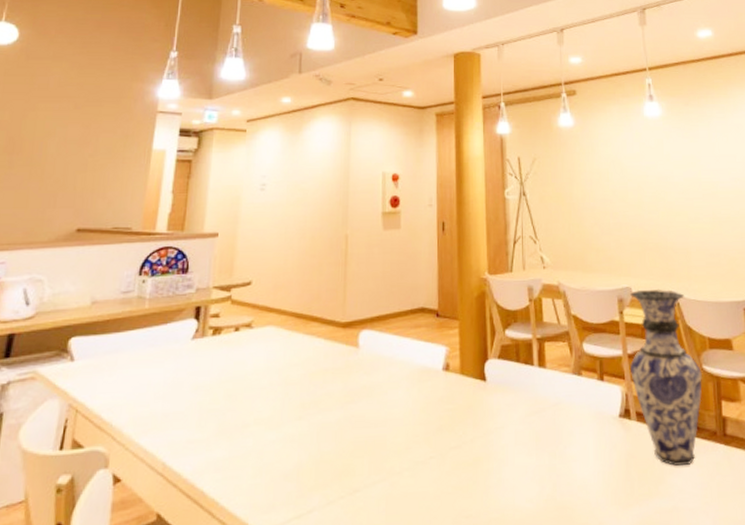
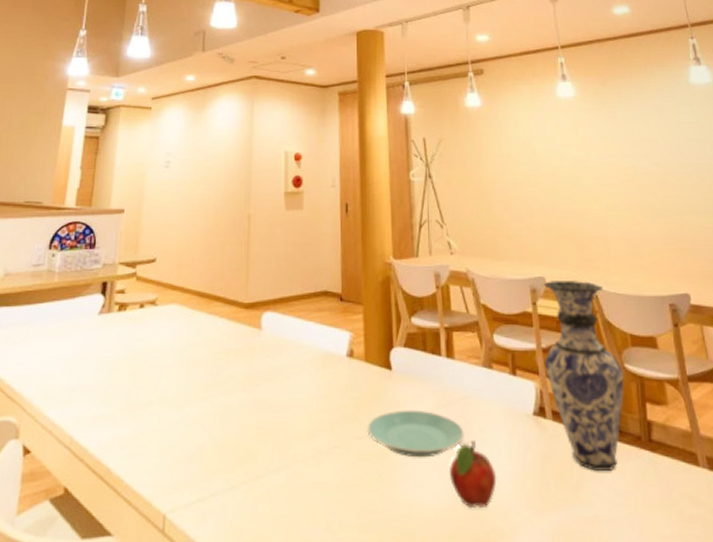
plate: none [462,418,555,464] -> present [367,409,464,458]
fruit: none [541,444,585,508] -> present [450,441,497,509]

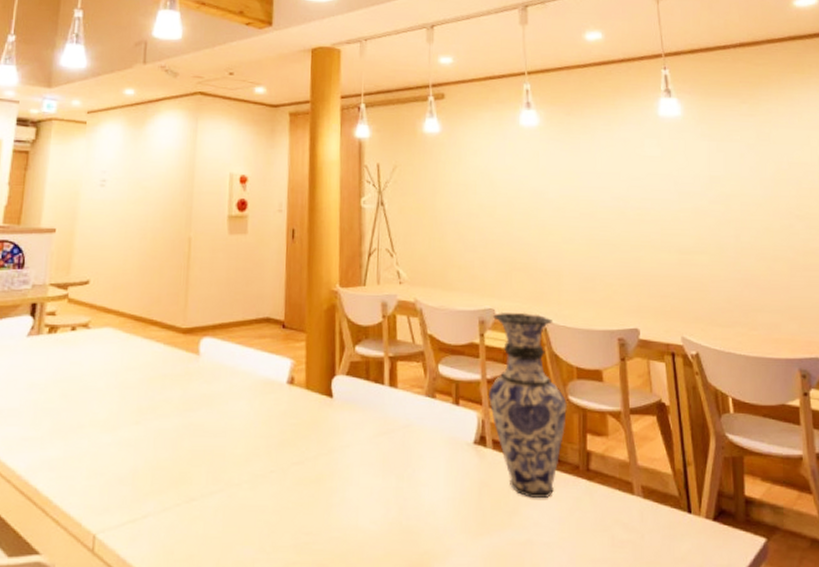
plate: present [367,409,464,458] -> none [305,436,403,483]
fruit: present [450,441,497,509] -> none [387,468,433,532]

